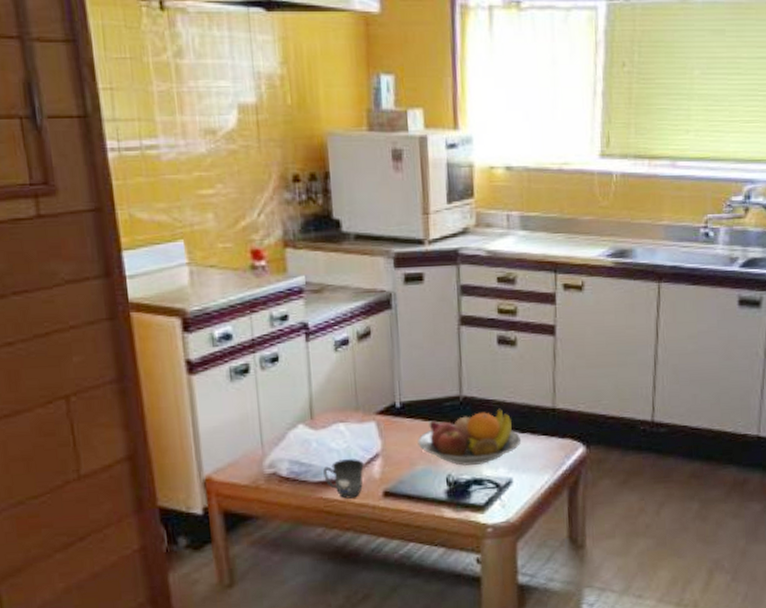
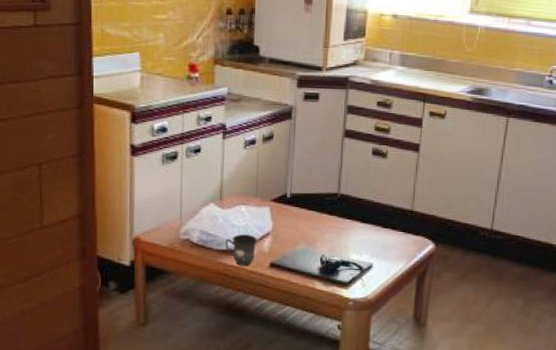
fruit bowl: present [417,408,522,466] -> none [301,206,384,250]

